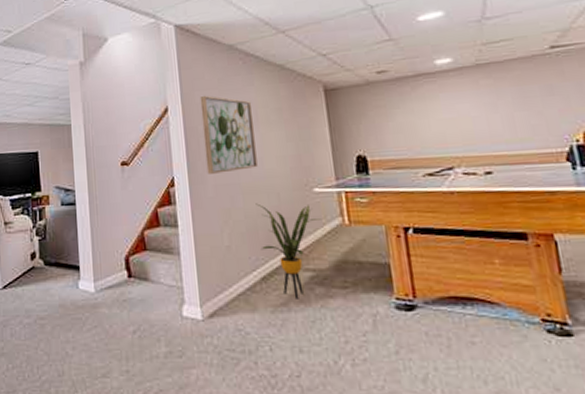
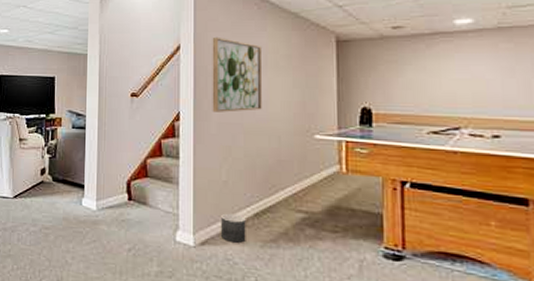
planter: none [227,280,256,311] -> present [221,213,246,243]
house plant: present [255,203,323,299] -> none [256,144,320,238]

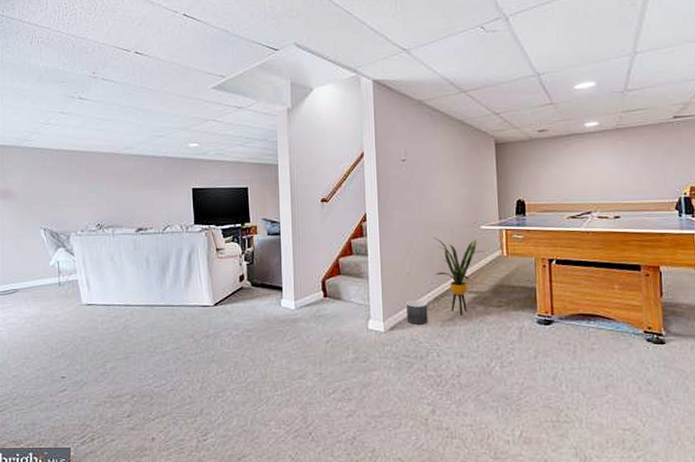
wall art: present [212,36,263,112] -> none [391,143,437,212]
house plant: none [256,144,320,238] -> present [433,237,486,316]

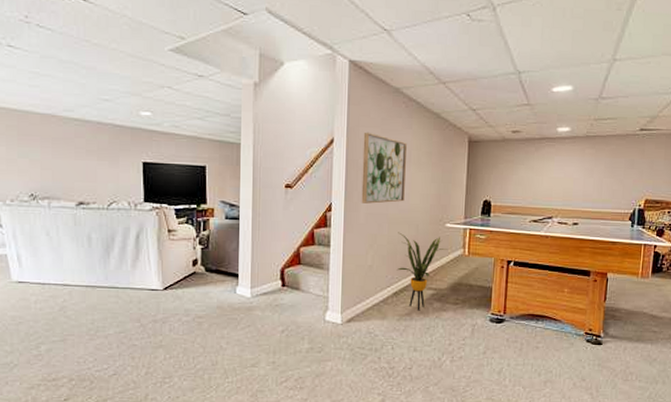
wall art: none [391,143,437,212] -> present [361,132,408,204]
planter: present [406,300,428,325] -> none [365,293,386,318]

